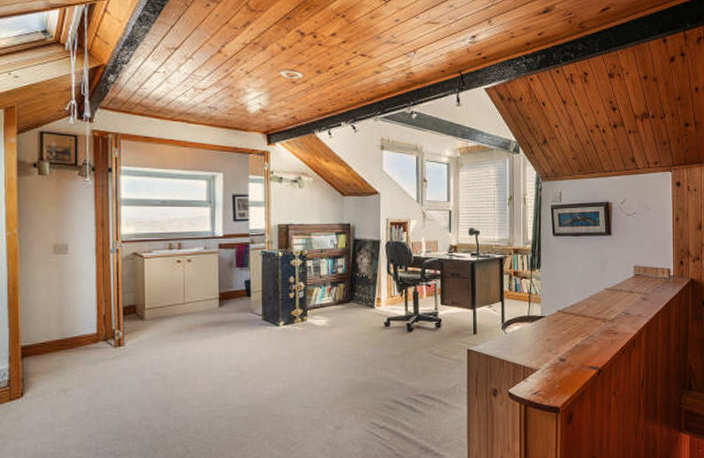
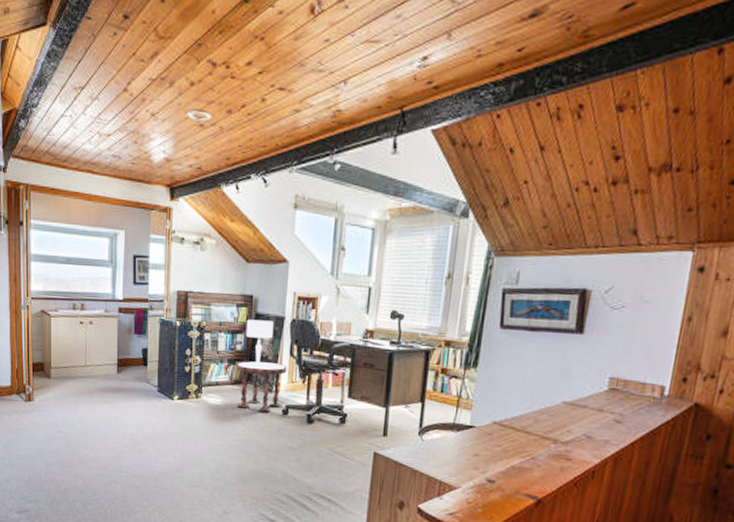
side table: none [339,280,386,326] -> present [237,361,288,412]
table lamp: none [345,245,371,287] -> present [245,319,274,368]

